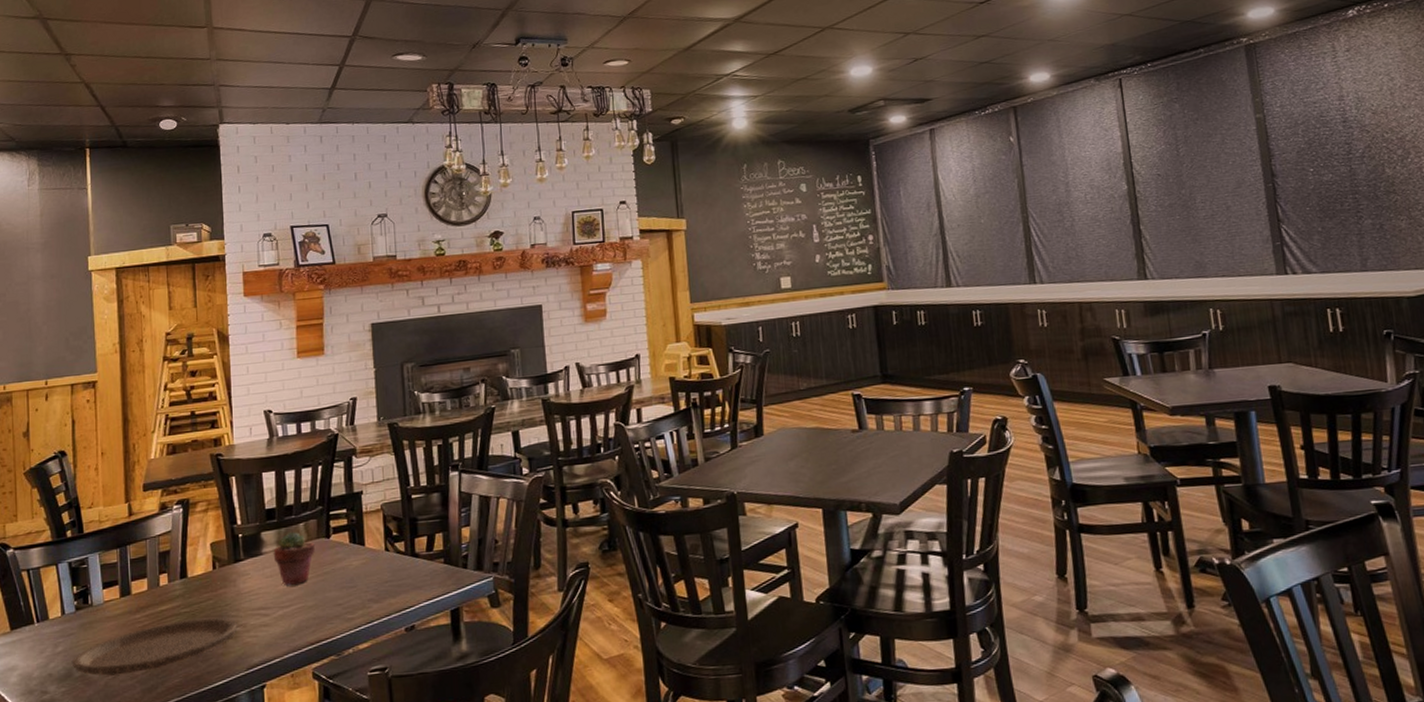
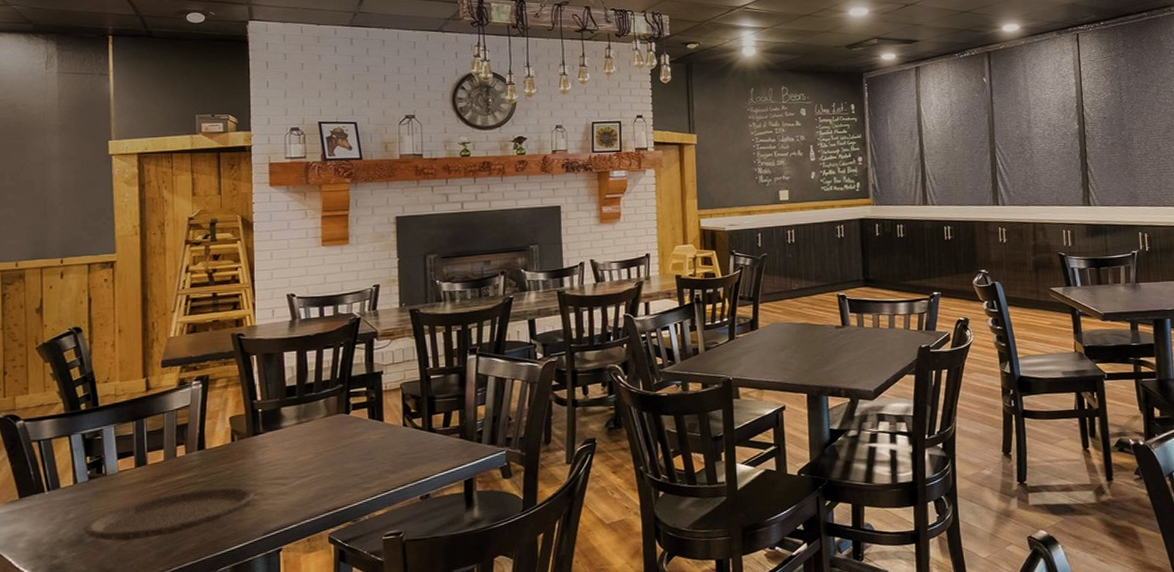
potted succulent: present [273,532,316,586] -> none [292,408,335,458]

